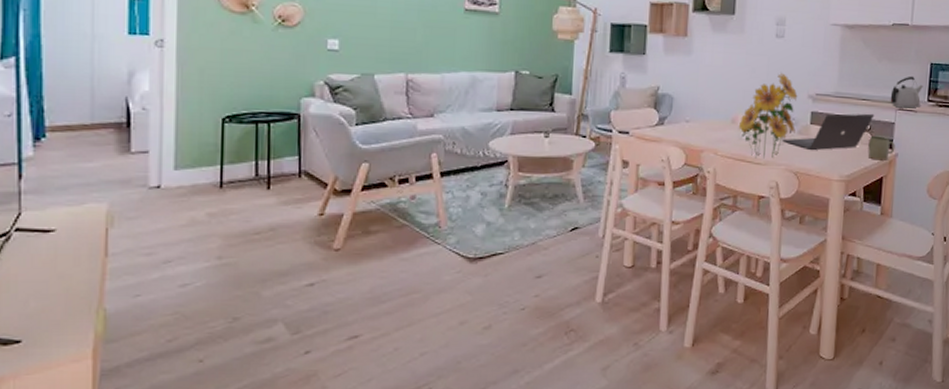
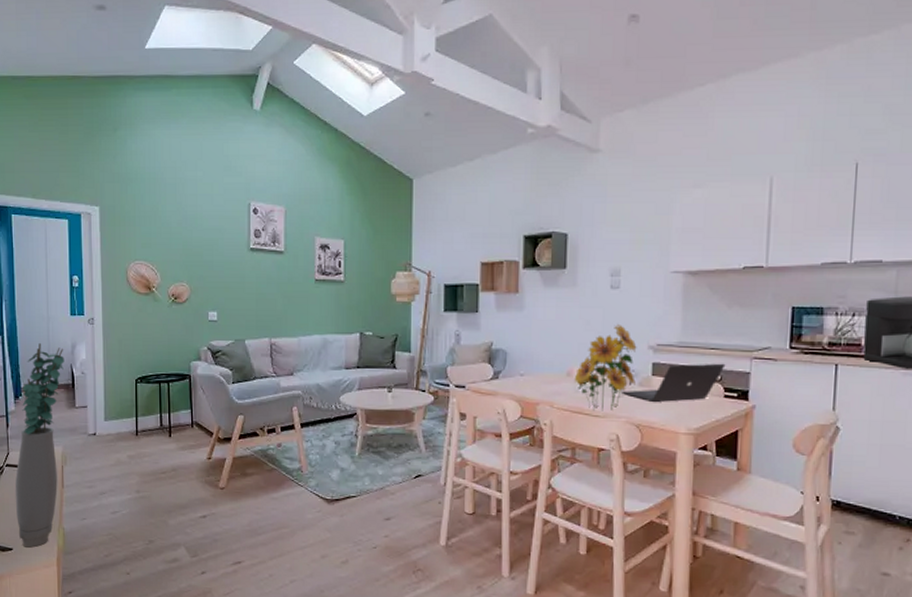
vase: none [28,68,116,338] -> present [14,343,65,548]
mug: present [867,135,895,161] -> none [719,386,752,413]
kettle: present [890,76,923,108] -> none [743,321,783,357]

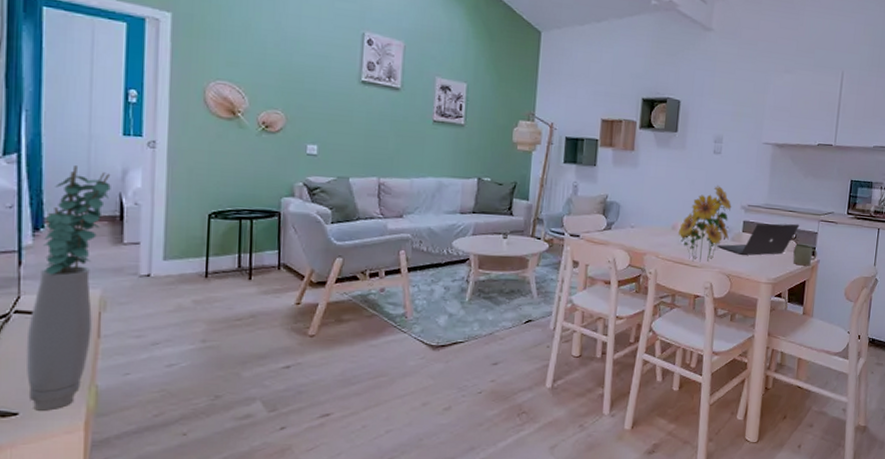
mug: none [719,386,752,413] -> present [793,243,818,266]

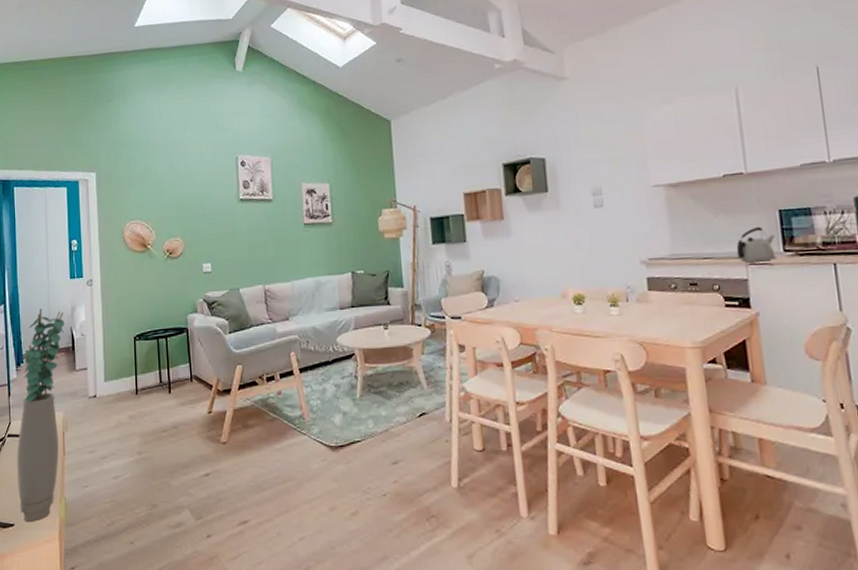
flower bouquet: present [678,185,732,262] -> none [569,241,633,332]
laptop: present [717,223,800,255] -> none [620,272,722,317]
mug: present [793,243,818,266] -> none [720,295,754,322]
kettle: none [814,191,844,220] -> present [736,226,776,263]

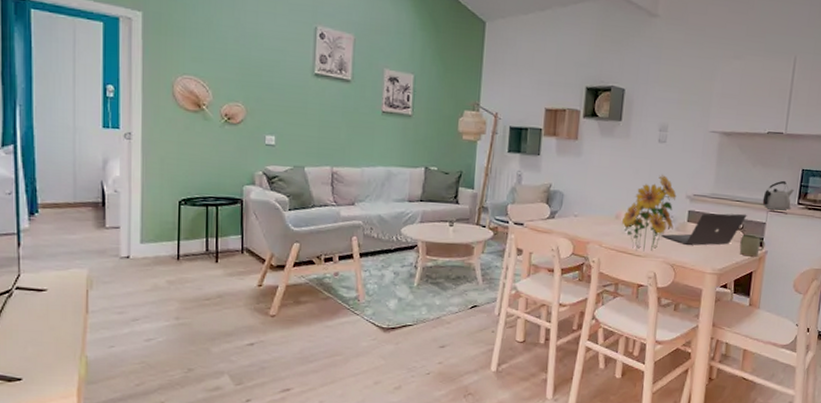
vase: present [16,309,65,522] -> none [26,156,94,378]
flower bouquet: none [569,241,633,332] -> present [621,174,677,252]
laptop: none [620,272,722,317] -> present [661,213,747,245]
mug: none [720,295,754,322] -> present [739,234,765,257]

